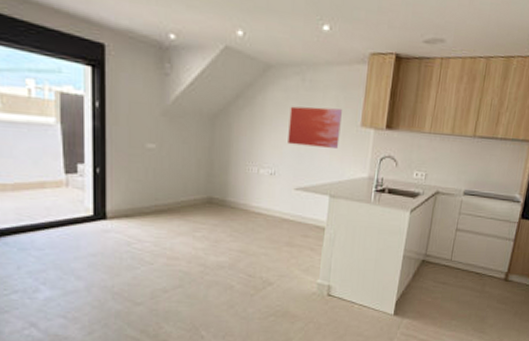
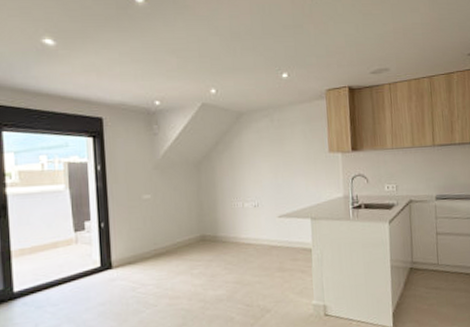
wall art: present [288,106,342,148] -> none [264,140,312,178]

